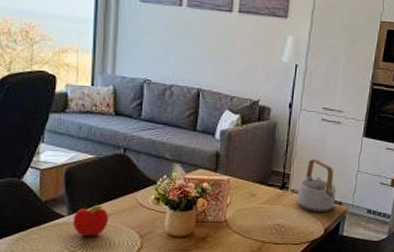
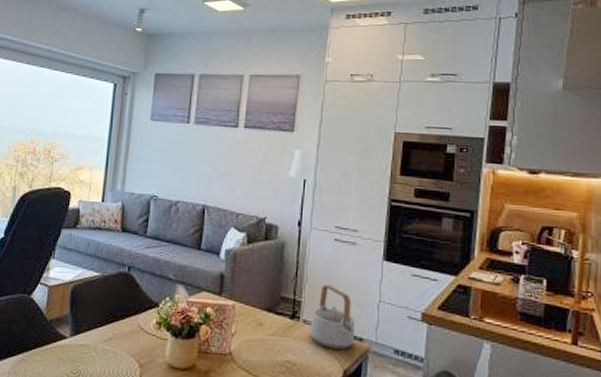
fruit: present [73,205,109,236] -> none [74,327,110,362]

